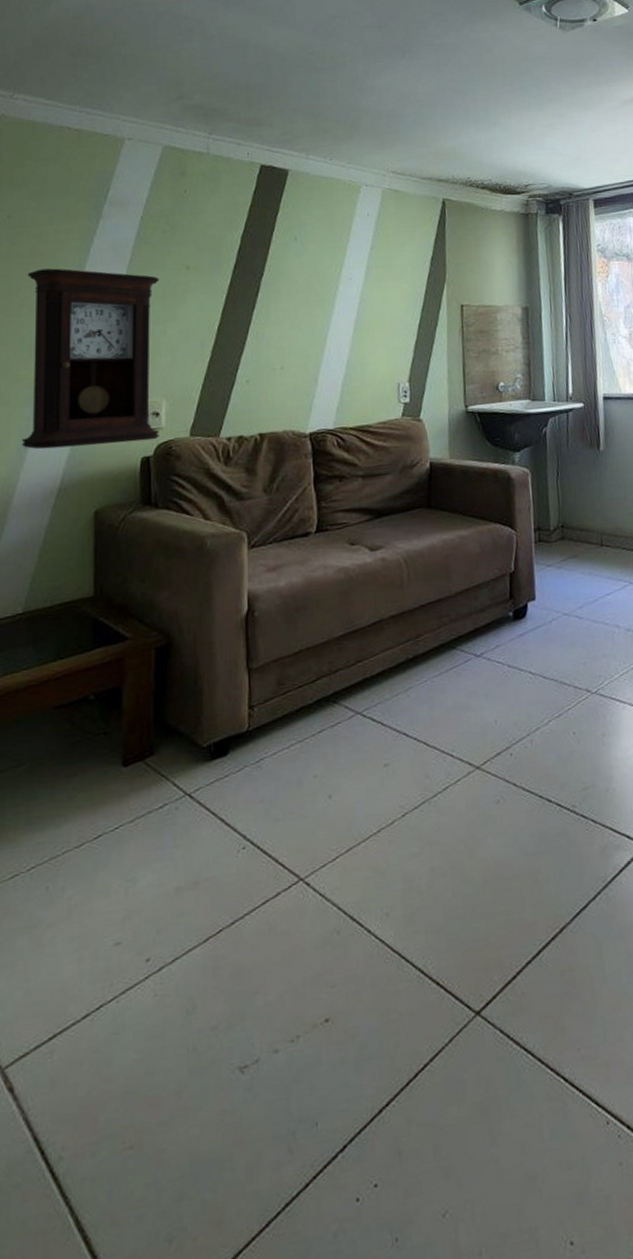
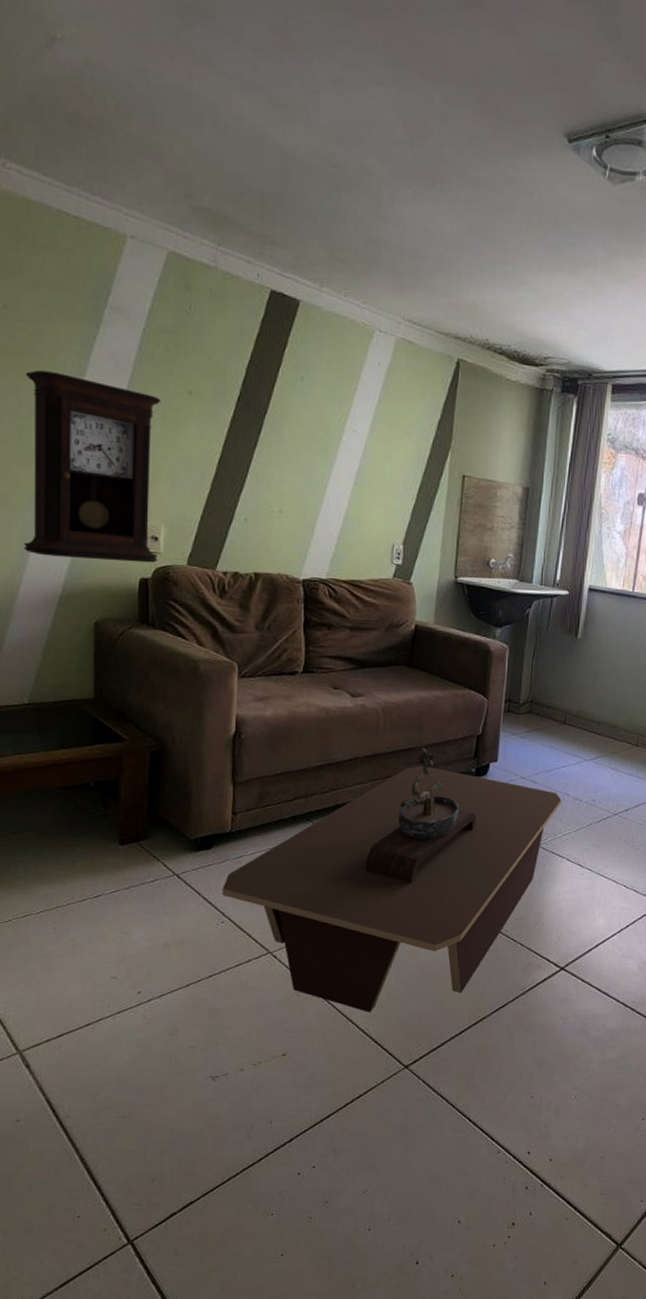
coffee table: none [242,617,613,943] -> present [222,765,562,1013]
bonsai tree: none [402,597,522,763] -> present [365,748,477,883]

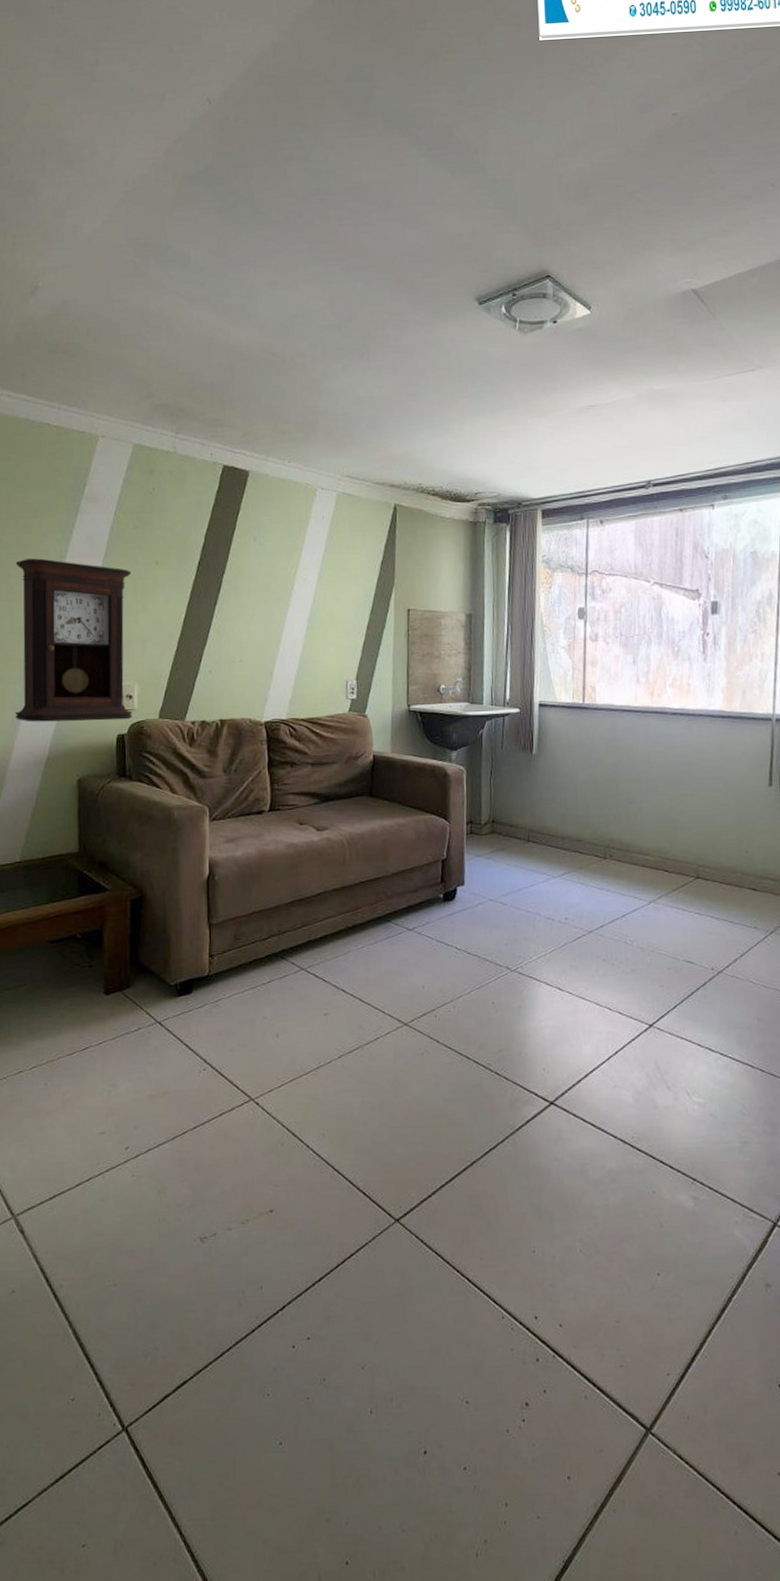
coffee table: present [222,765,562,1013] -> none [203,894,534,1161]
bonsai tree: present [365,748,477,883] -> none [341,877,449,1018]

